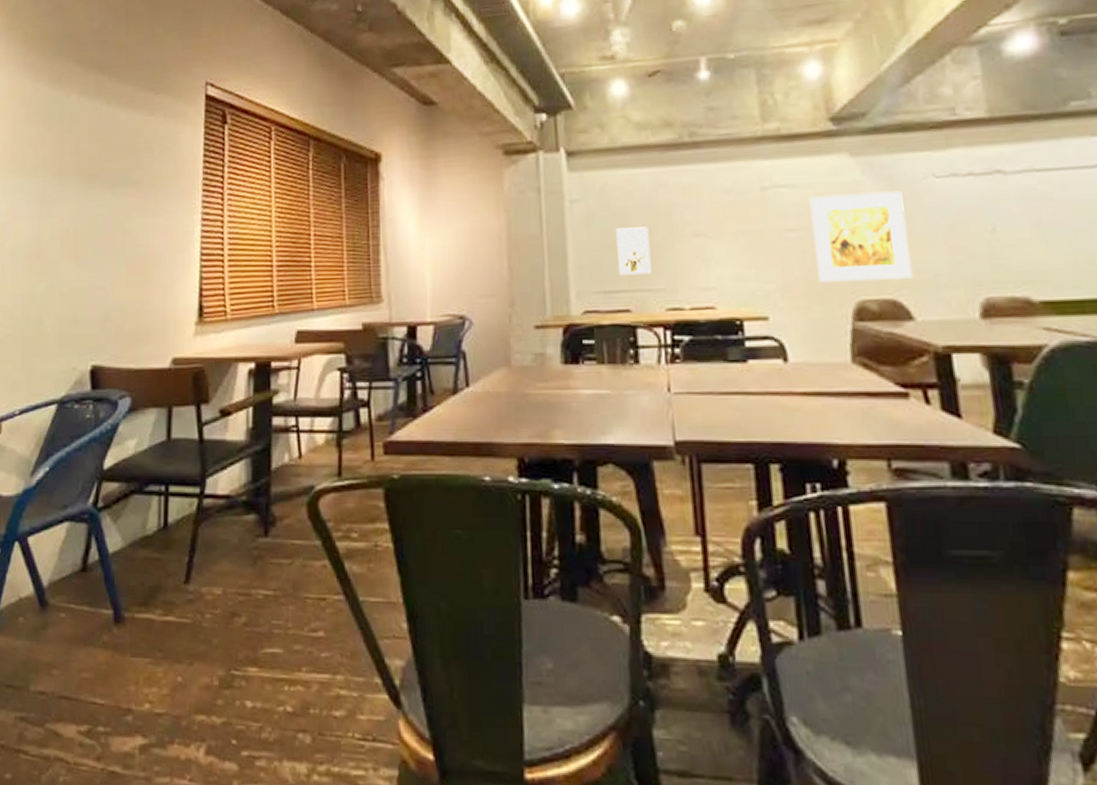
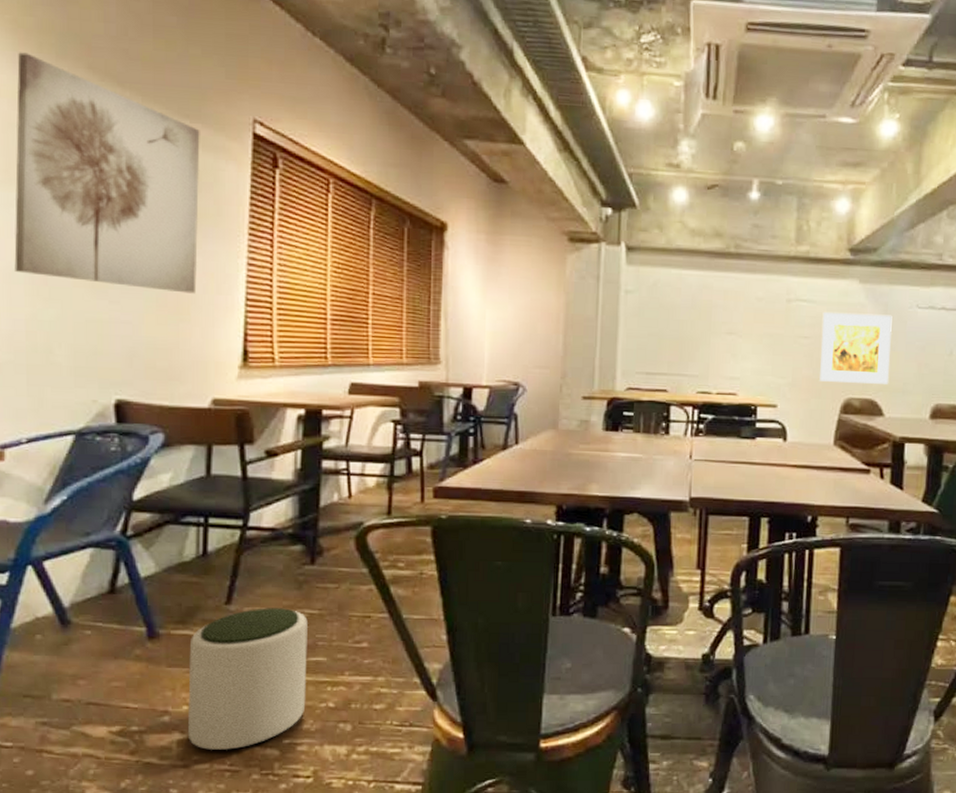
wall art: none [16,58,162,255] -> present [14,52,200,294]
plant pot: none [150,588,264,761] -> present [188,608,308,750]
wall art: present [616,226,652,276] -> none [661,320,691,362]

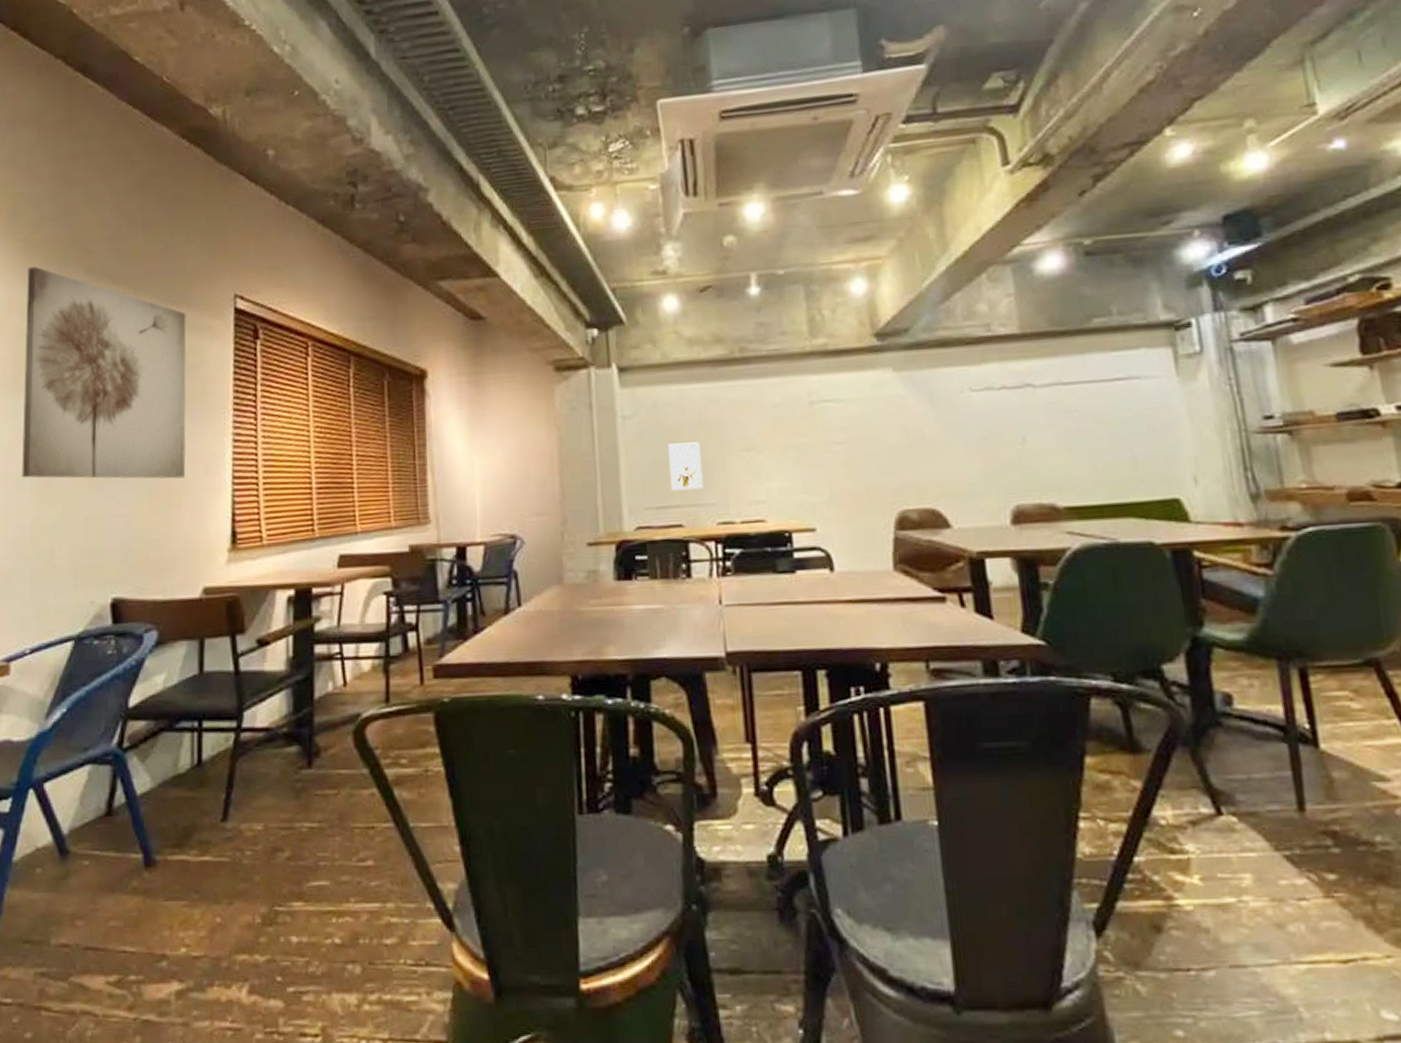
plant pot: present [188,608,308,750] -> none [186,822,310,1002]
wall art: none [661,320,691,362] -> present [668,442,704,491]
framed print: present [820,312,892,384] -> none [854,404,951,494]

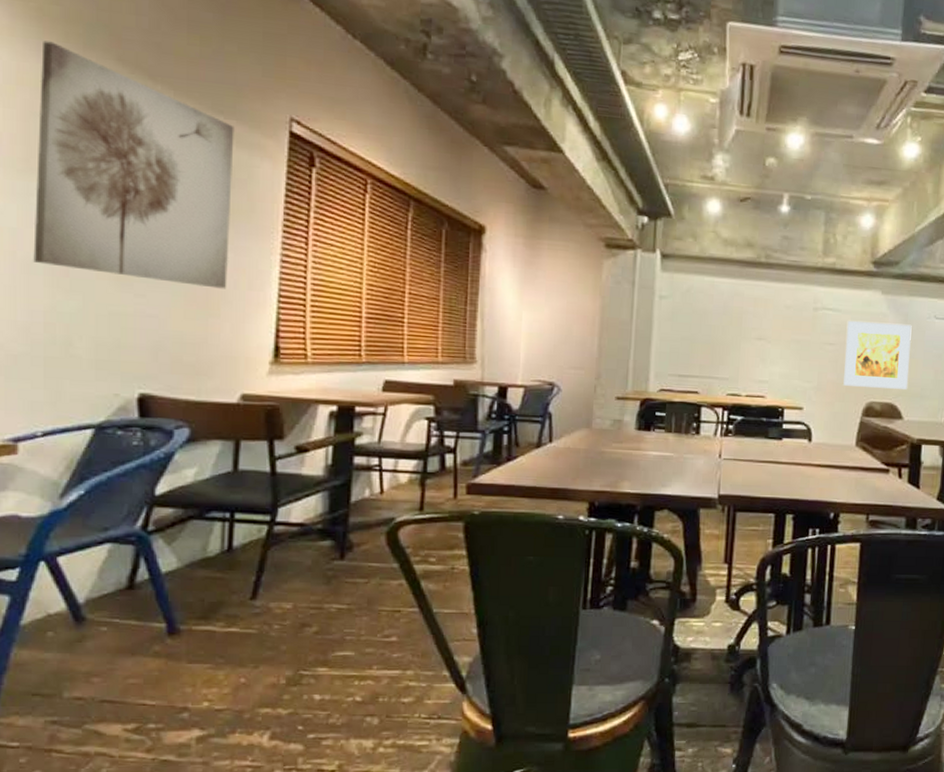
wall art: present [668,442,704,491] -> none [693,325,722,365]
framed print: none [854,404,951,494] -> present [843,320,912,389]

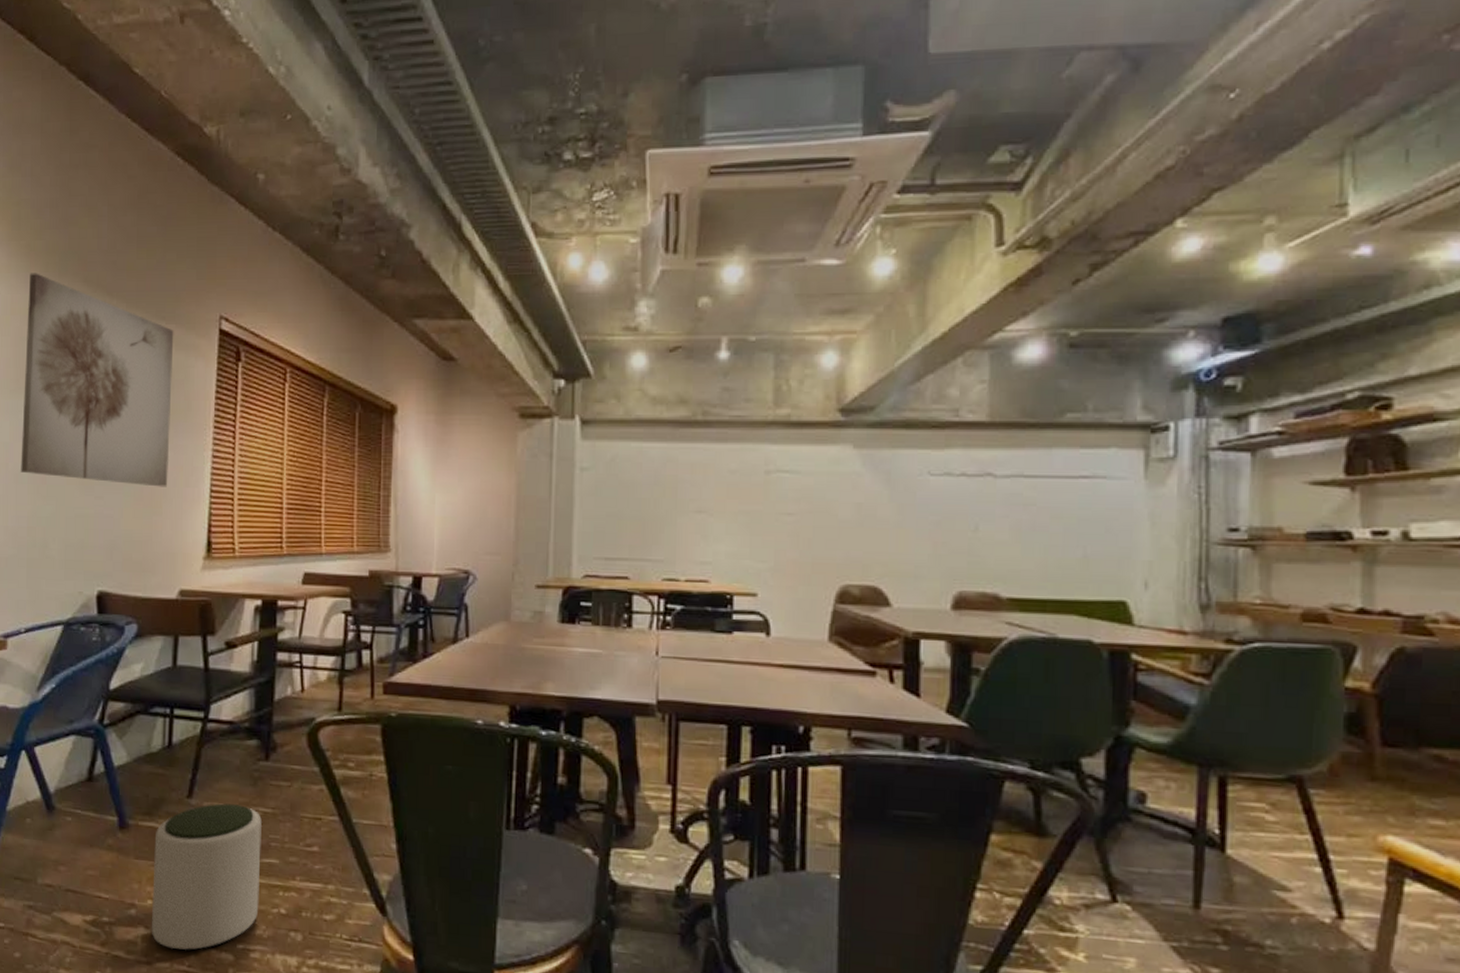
plant pot: none [209,603,336,746] -> present [152,803,262,950]
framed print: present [843,320,912,389] -> none [808,483,897,568]

